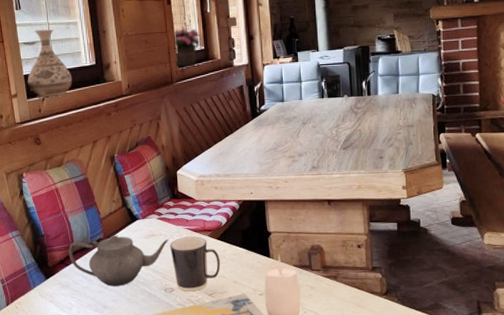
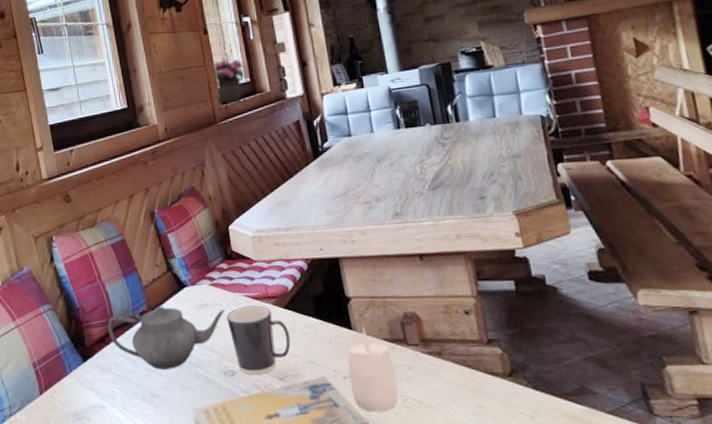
vase: present [27,29,73,98] -> none [53,72,103,150]

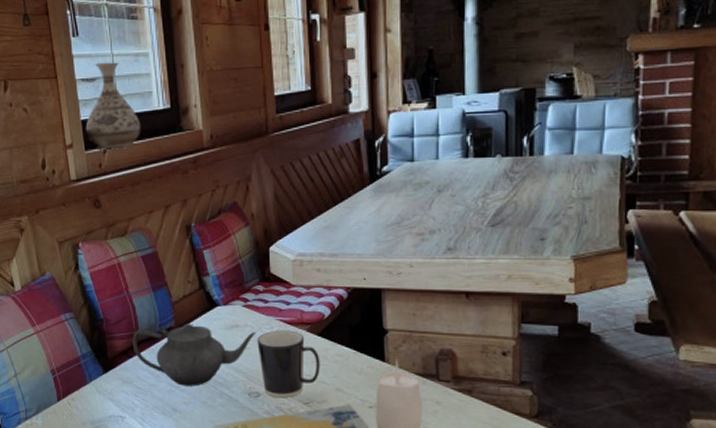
vase: none [53,72,103,150] -> present [85,62,141,150]
potted flower: present [213,57,248,105] -> none [270,59,309,114]

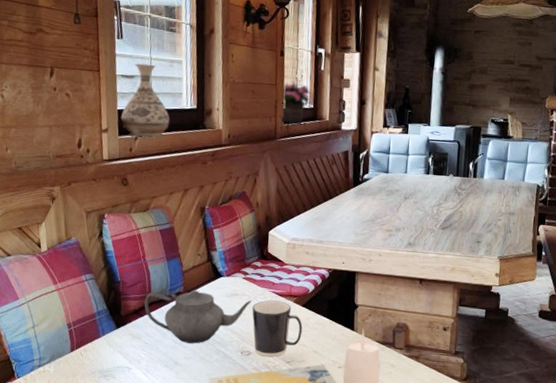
potted flower: none [270,59,309,114] -> present [279,81,312,124]

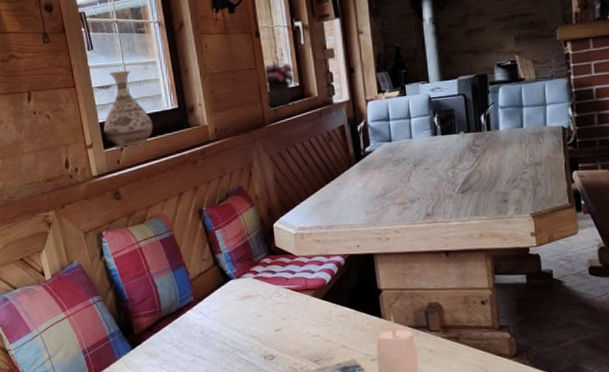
teapot: present [144,290,252,344] -> none [156,297,267,355]
mug: present [252,300,303,357] -> none [268,296,326,359]

